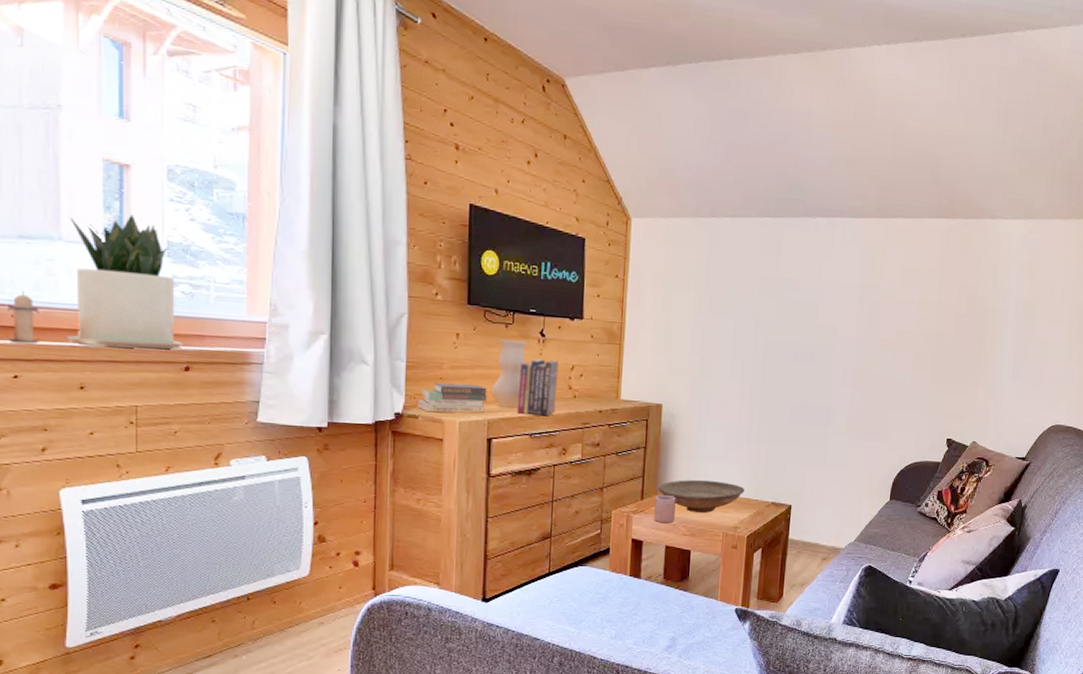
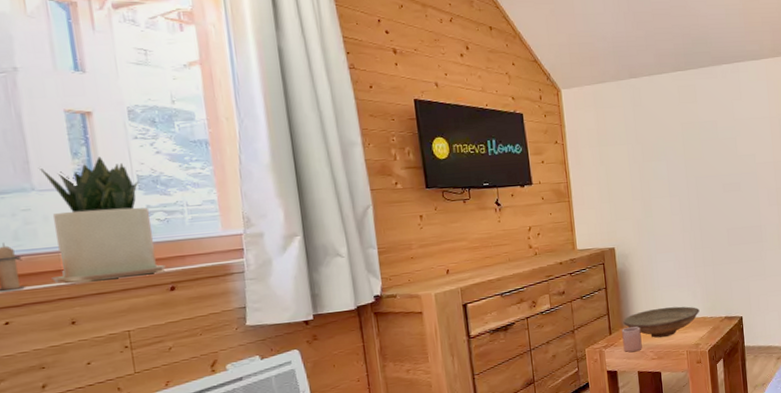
books: present [418,383,487,413] -> none [394,258,457,290]
vase: present [491,339,529,408] -> none [458,212,487,275]
books: present [517,359,558,417] -> none [482,225,520,279]

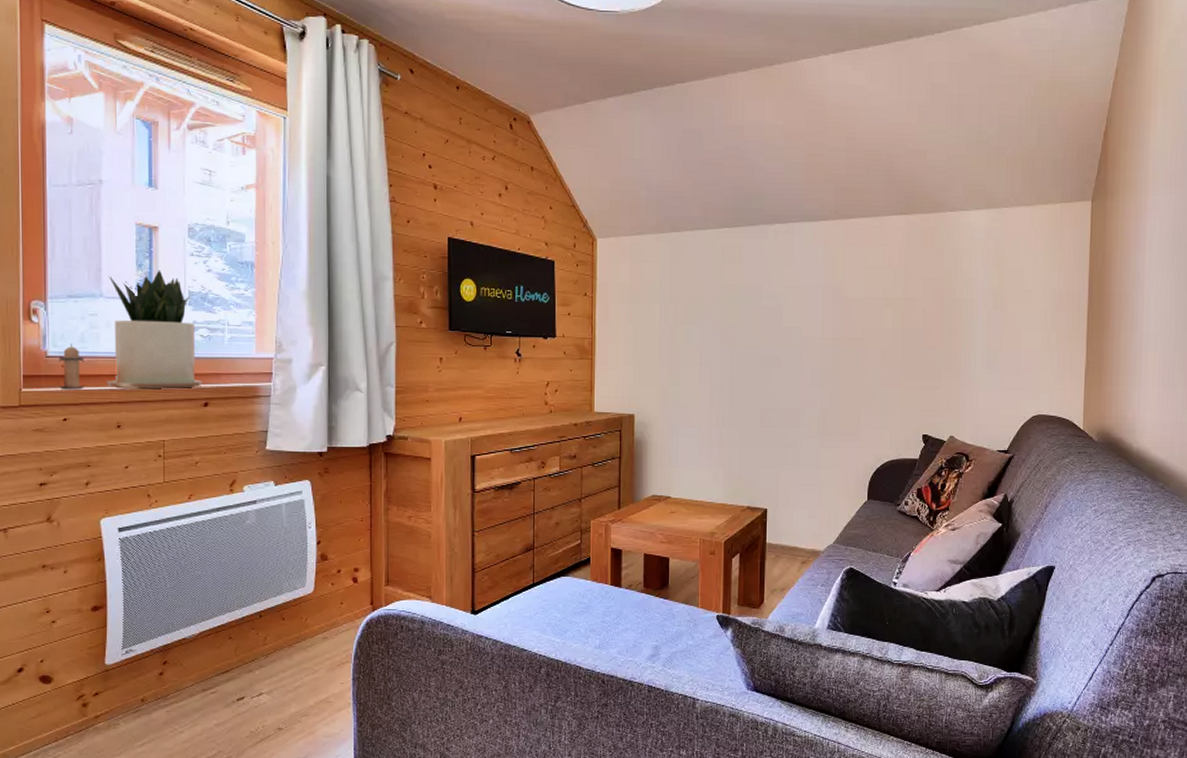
mug: present [622,326,642,353] -> none [631,504,652,532]
decorative bowl: present [623,306,700,338] -> none [634,486,719,521]

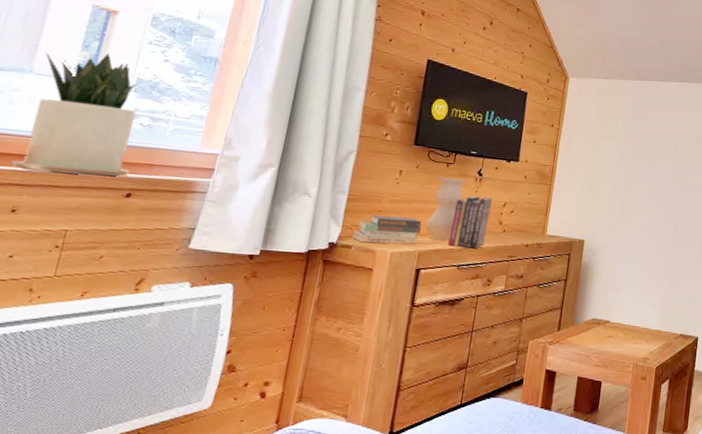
books: none [407,405,469,433] -> present [352,215,422,245]
vase: none [473,361,506,425] -> present [425,176,466,241]
books: none [498,378,534,432] -> present [448,196,492,249]

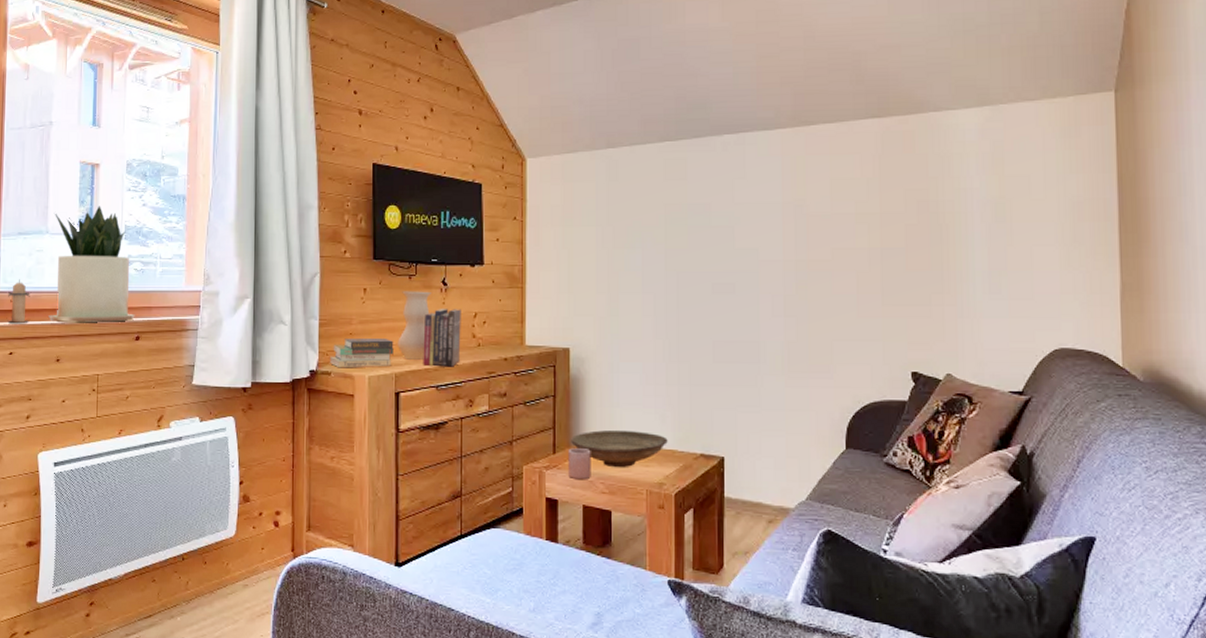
mug: none [568,326,591,354] -> present [568,448,591,480]
decorative bowl: none [575,311,656,345] -> present [571,429,668,468]

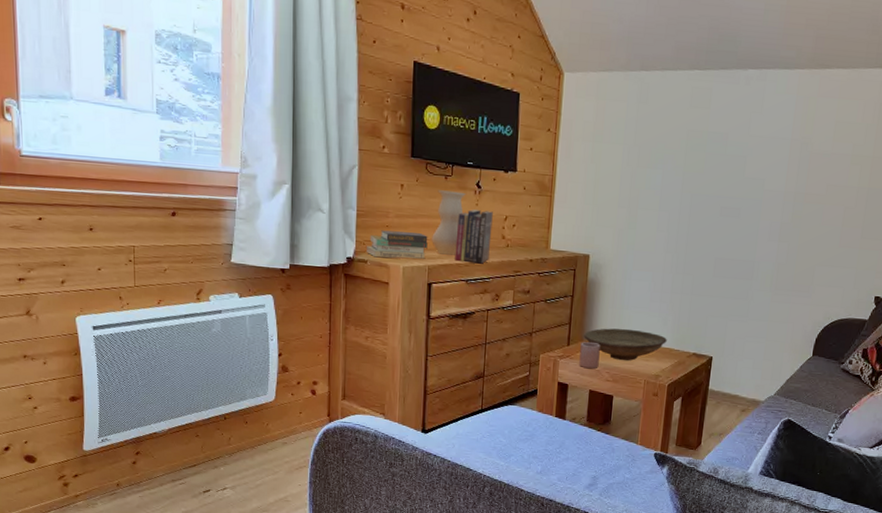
candle: present [7,279,30,324] -> none [32,144,57,191]
planter: present [48,206,136,323] -> none [77,75,172,197]

